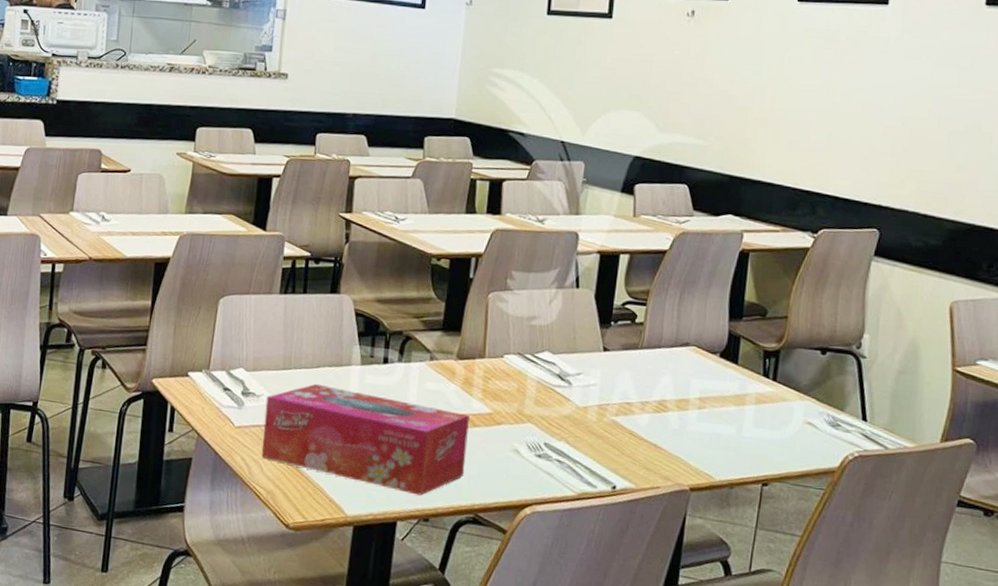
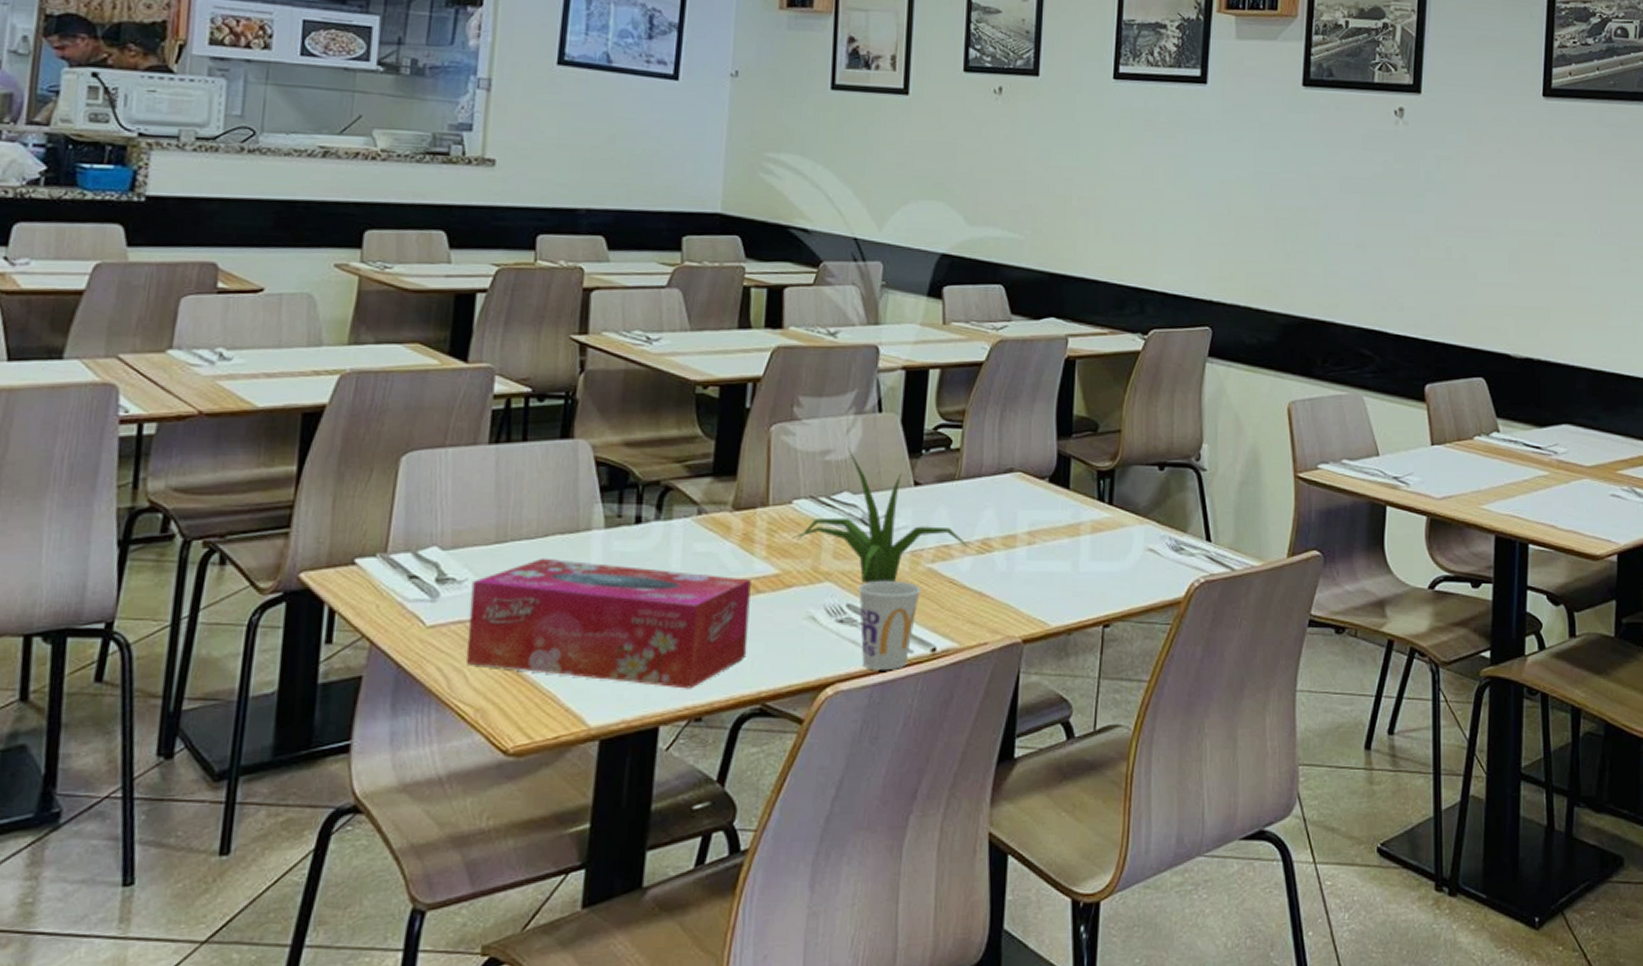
plant: none [502,314,650,428] -> present [792,446,972,583]
cup: none [553,426,606,501] -> present [857,580,921,671]

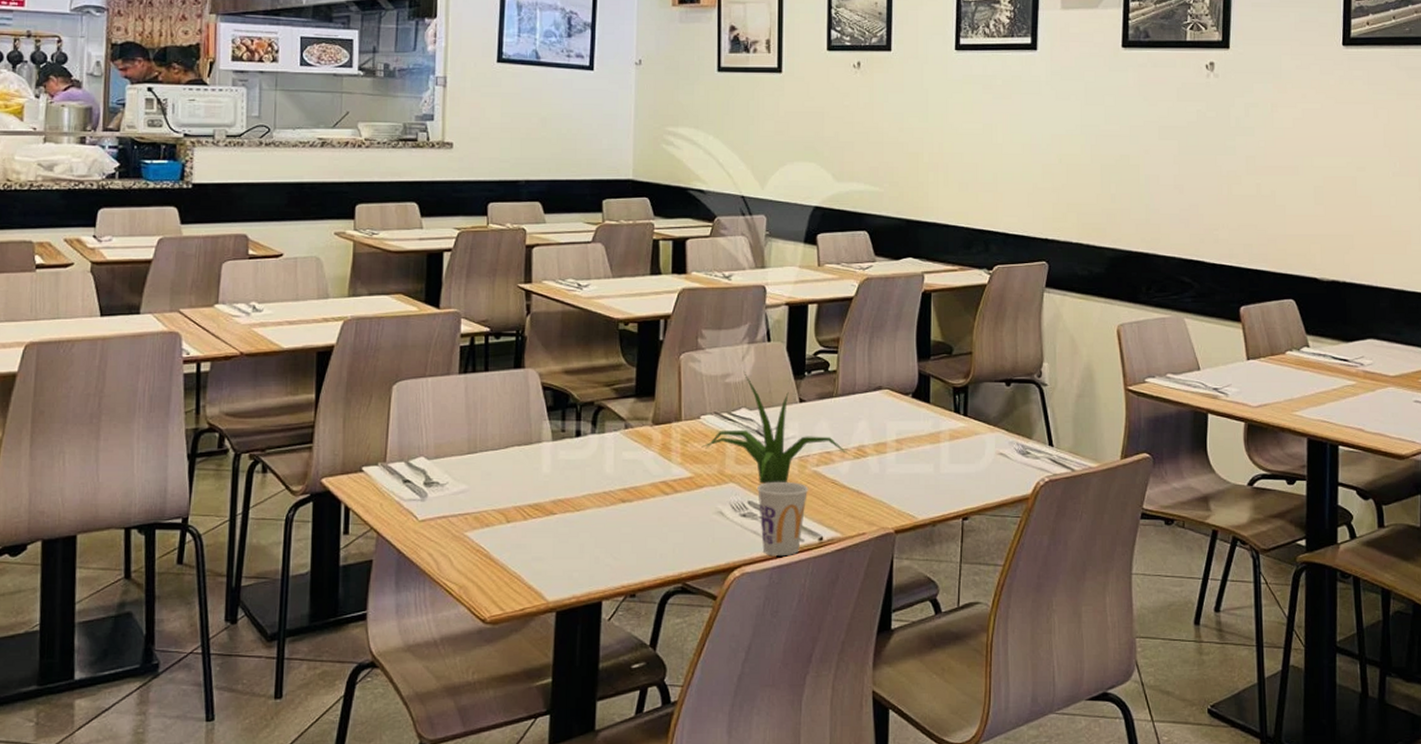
tissue box: present [466,558,751,689] -> none [450,465,670,571]

